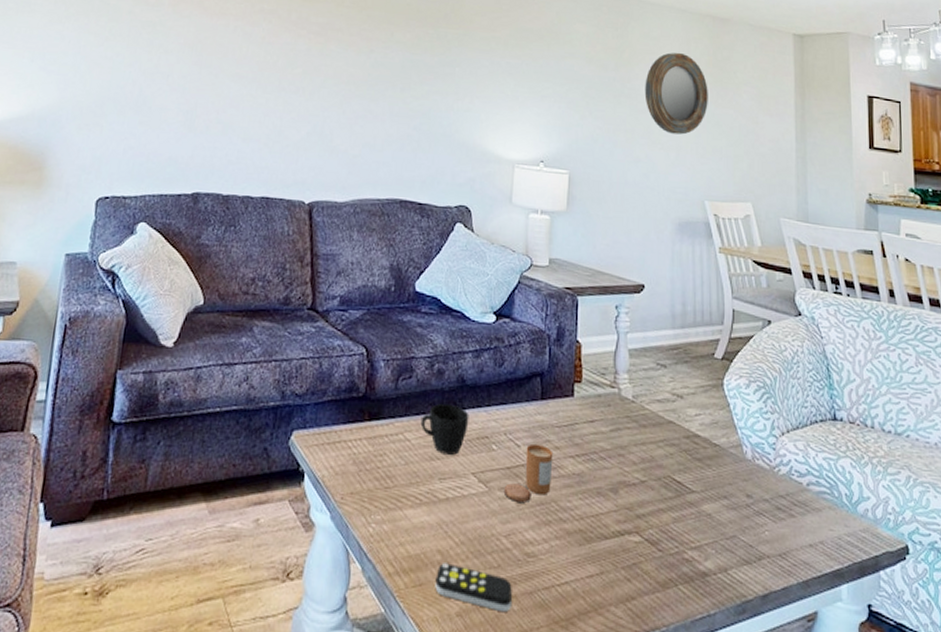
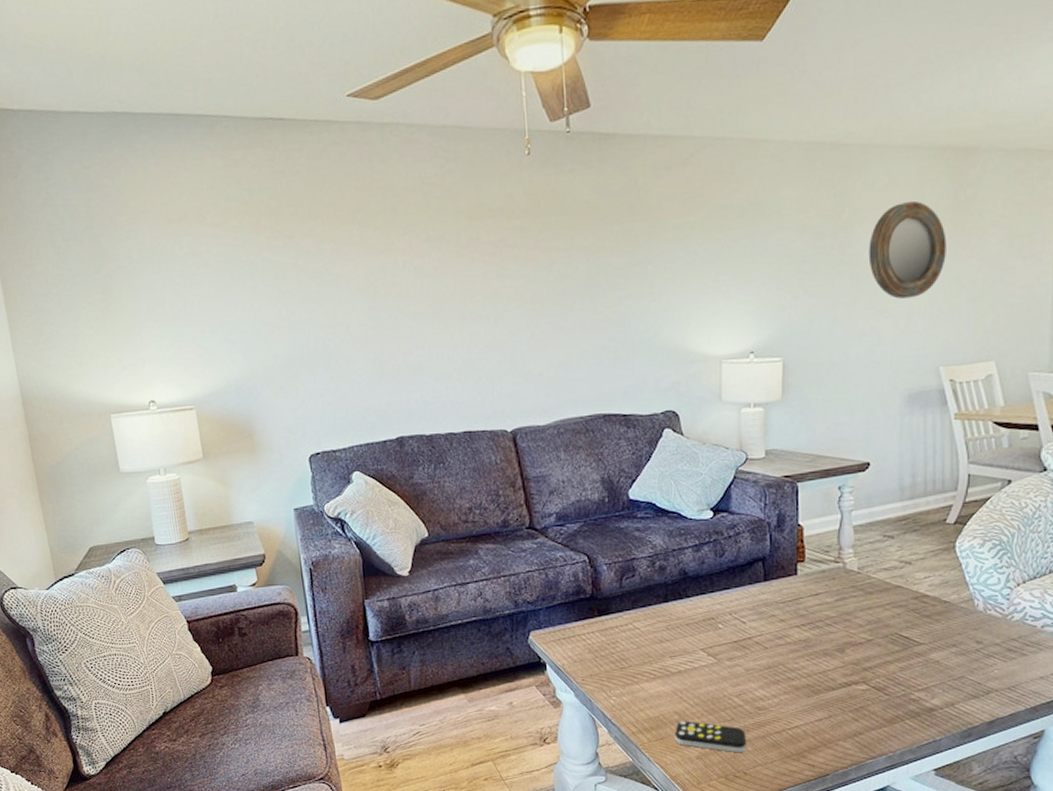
cup: present [420,403,469,455] -> none [647,594,694,637]
candle: present [503,443,554,502] -> none [732,619,779,668]

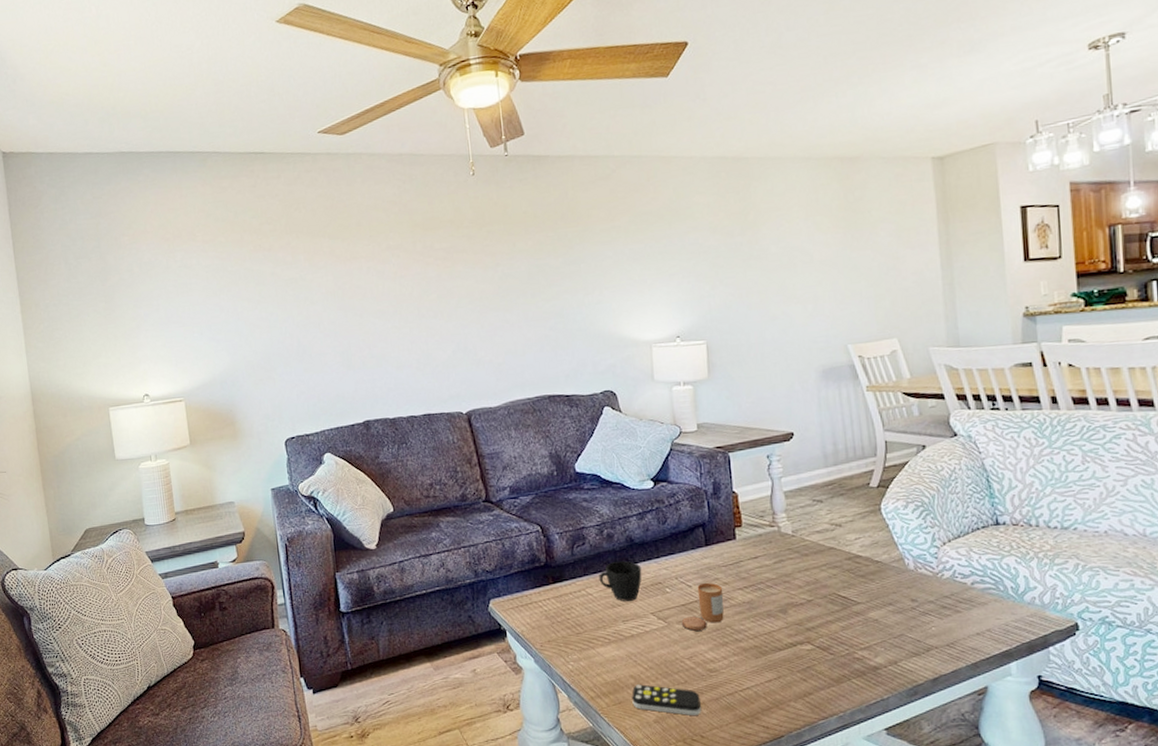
cup: none [647,594,694,637] -> present [598,560,642,601]
candle: none [732,619,779,668] -> present [681,582,724,631]
home mirror: present [868,200,947,299] -> none [773,202,843,286]

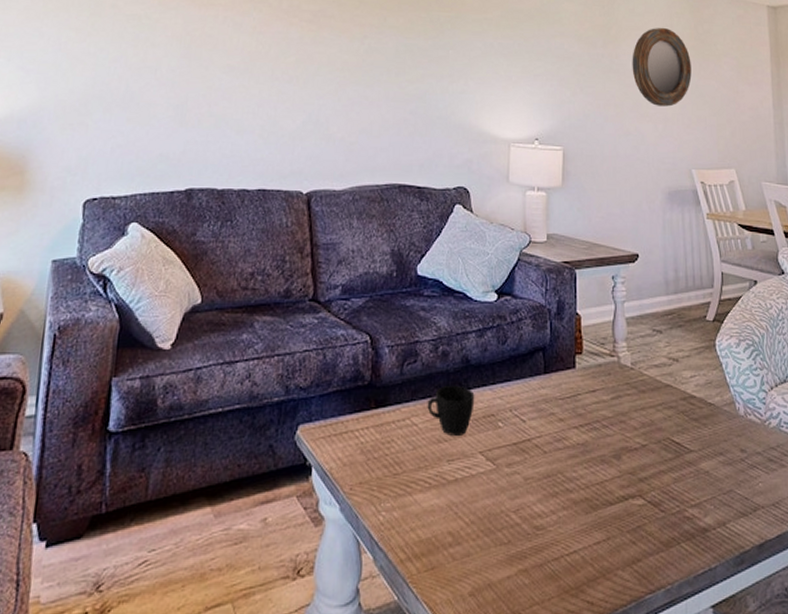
remote control: present [632,684,701,715] -> none [447,544,523,586]
candle: present [681,582,724,631] -> none [511,417,558,476]
home mirror: none [773,202,843,286] -> present [632,27,692,107]

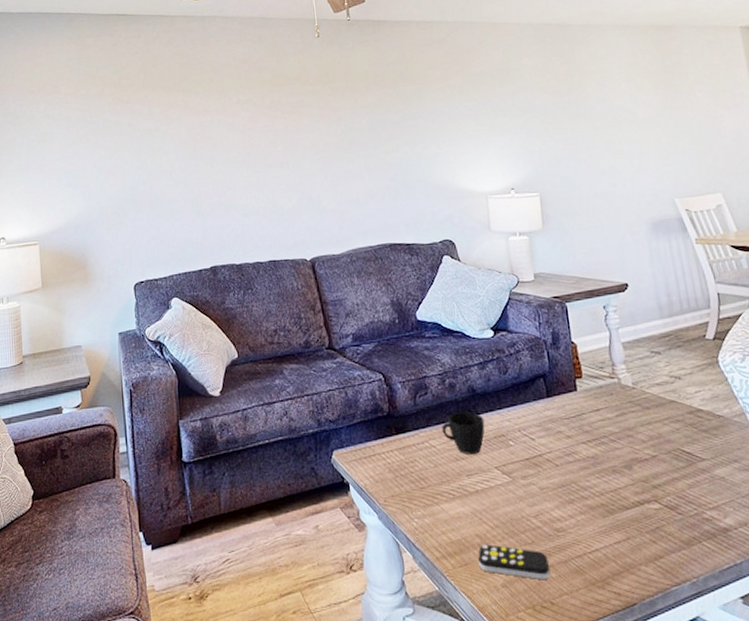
remote control: none [447,544,523,586] -> present [478,544,550,579]
home mirror: present [632,27,692,107] -> none [598,66,665,143]

